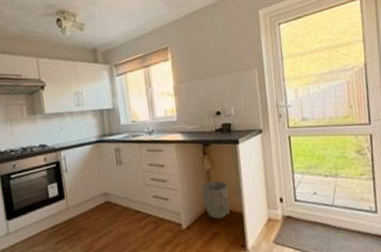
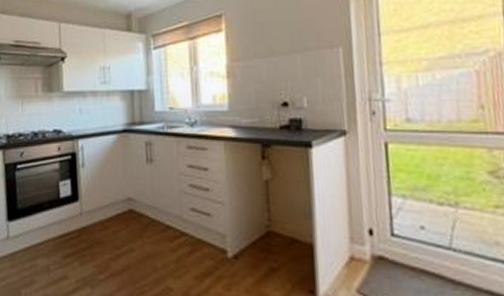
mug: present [201,181,231,219] -> none [256,196,296,249]

